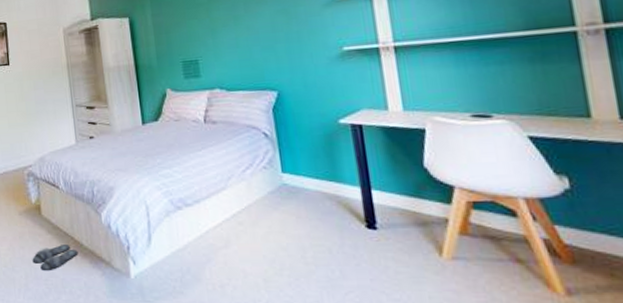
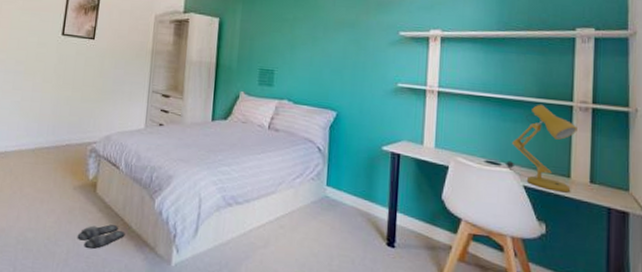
desk lamp: none [499,36,595,137] -> present [506,104,577,193]

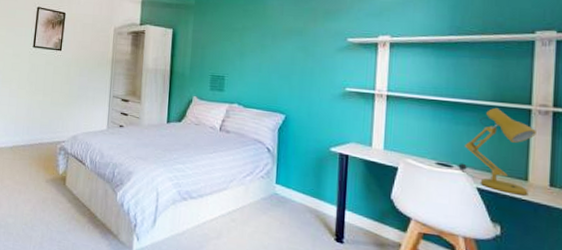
slippers: present [77,224,125,249] -> none [50,213,91,234]

